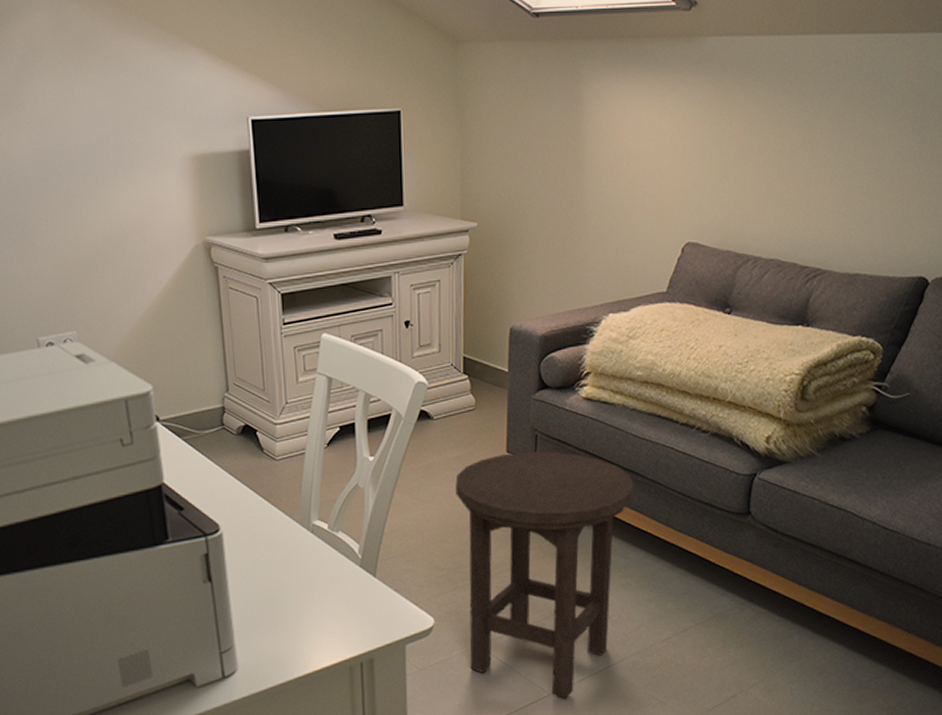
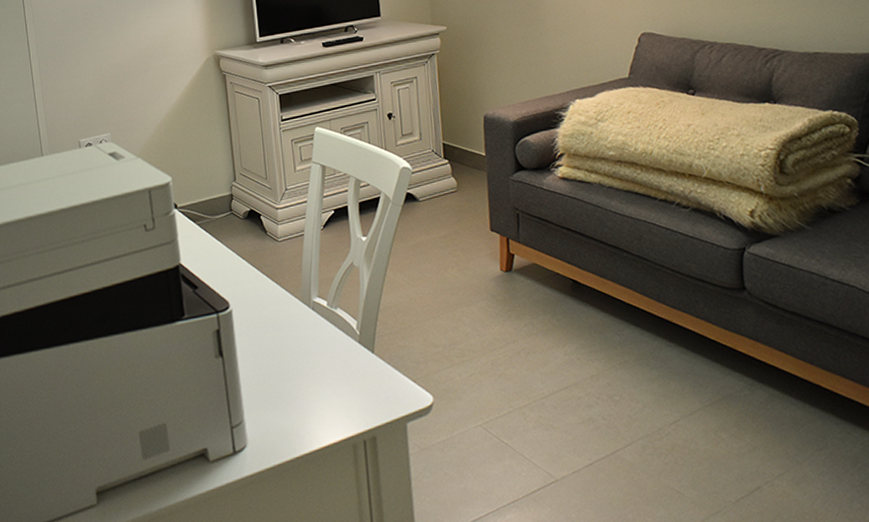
stool: present [455,451,634,698] -> none [444,229,621,485]

